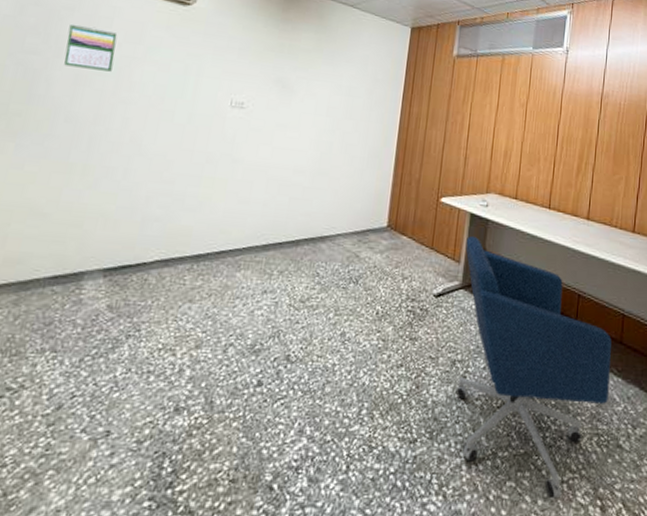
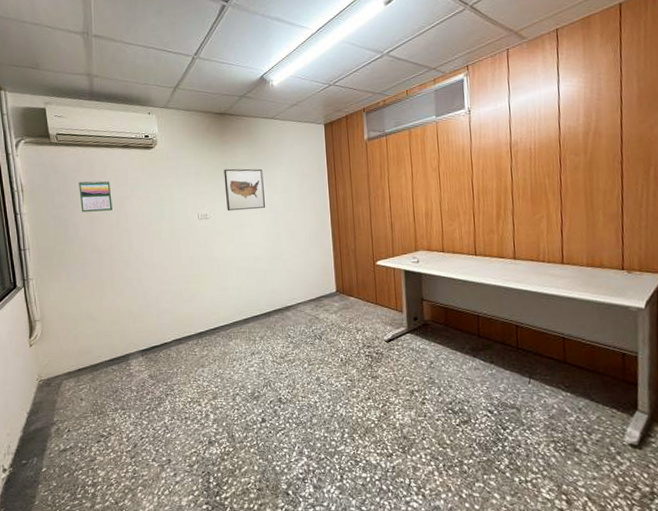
wall art: none [271,52,328,109] -> present [224,168,265,211]
office chair: present [455,236,612,499] -> none [405,289,560,495]

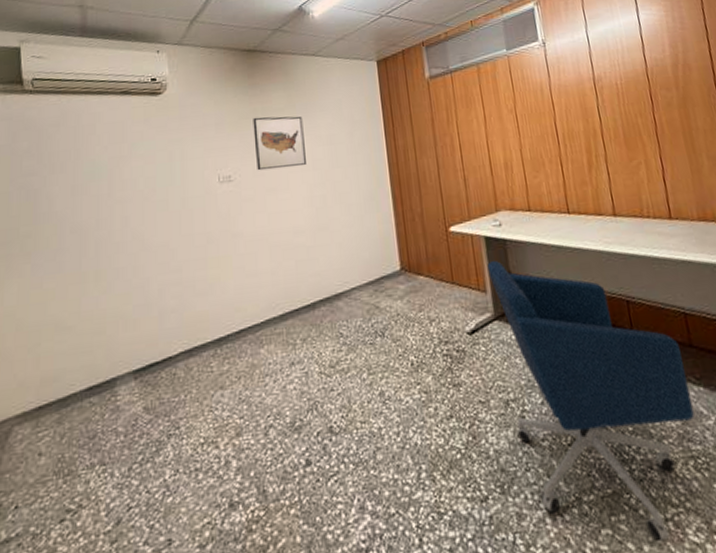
calendar: present [79,180,113,212] -> none [58,136,103,180]
office chair: none [405,289,560,495] -> present [487,261,695,542]

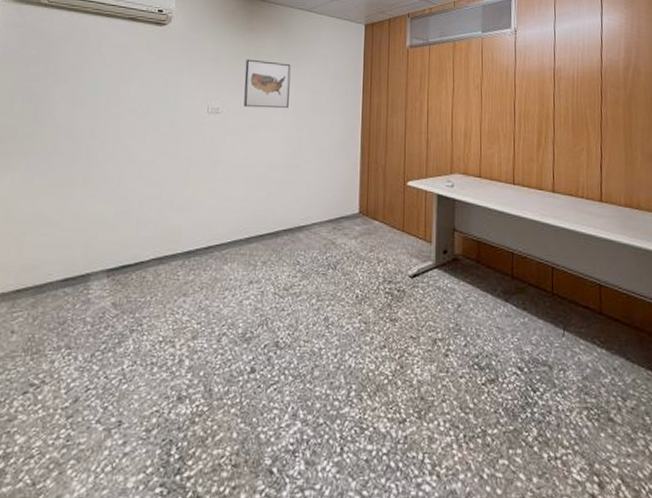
office chair: present [487,261,695,542] -> none [436,217,594,476]

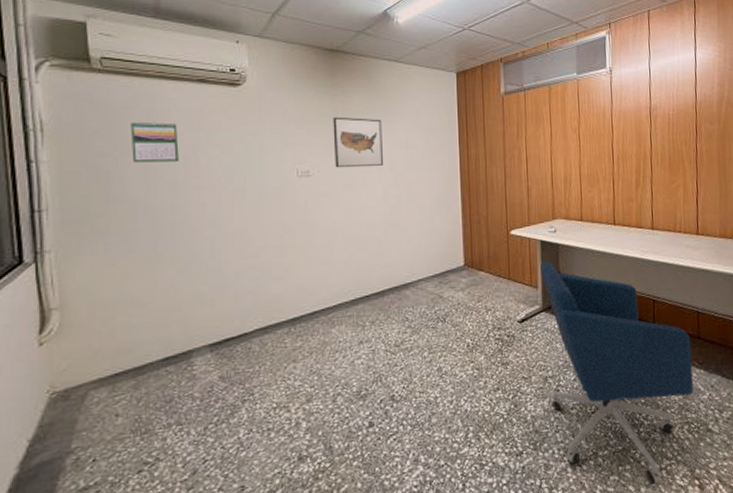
calendar: none [62,52,106,91] -> present [130,121,179,163]
office chair: none [436,217,594,476] -> present [540,262,694,485]

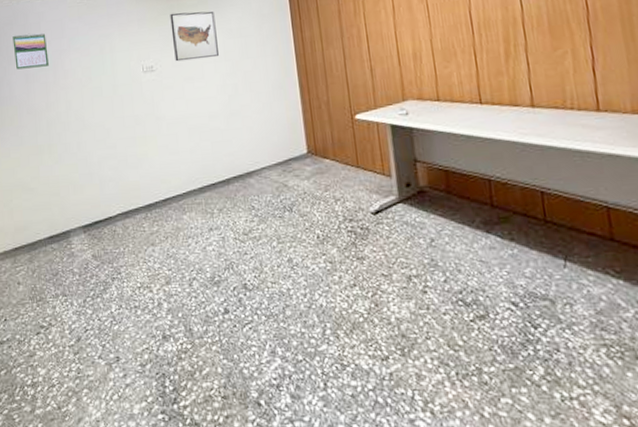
office chair: present [540,262,694,485] -> none [392,148,611,417]

